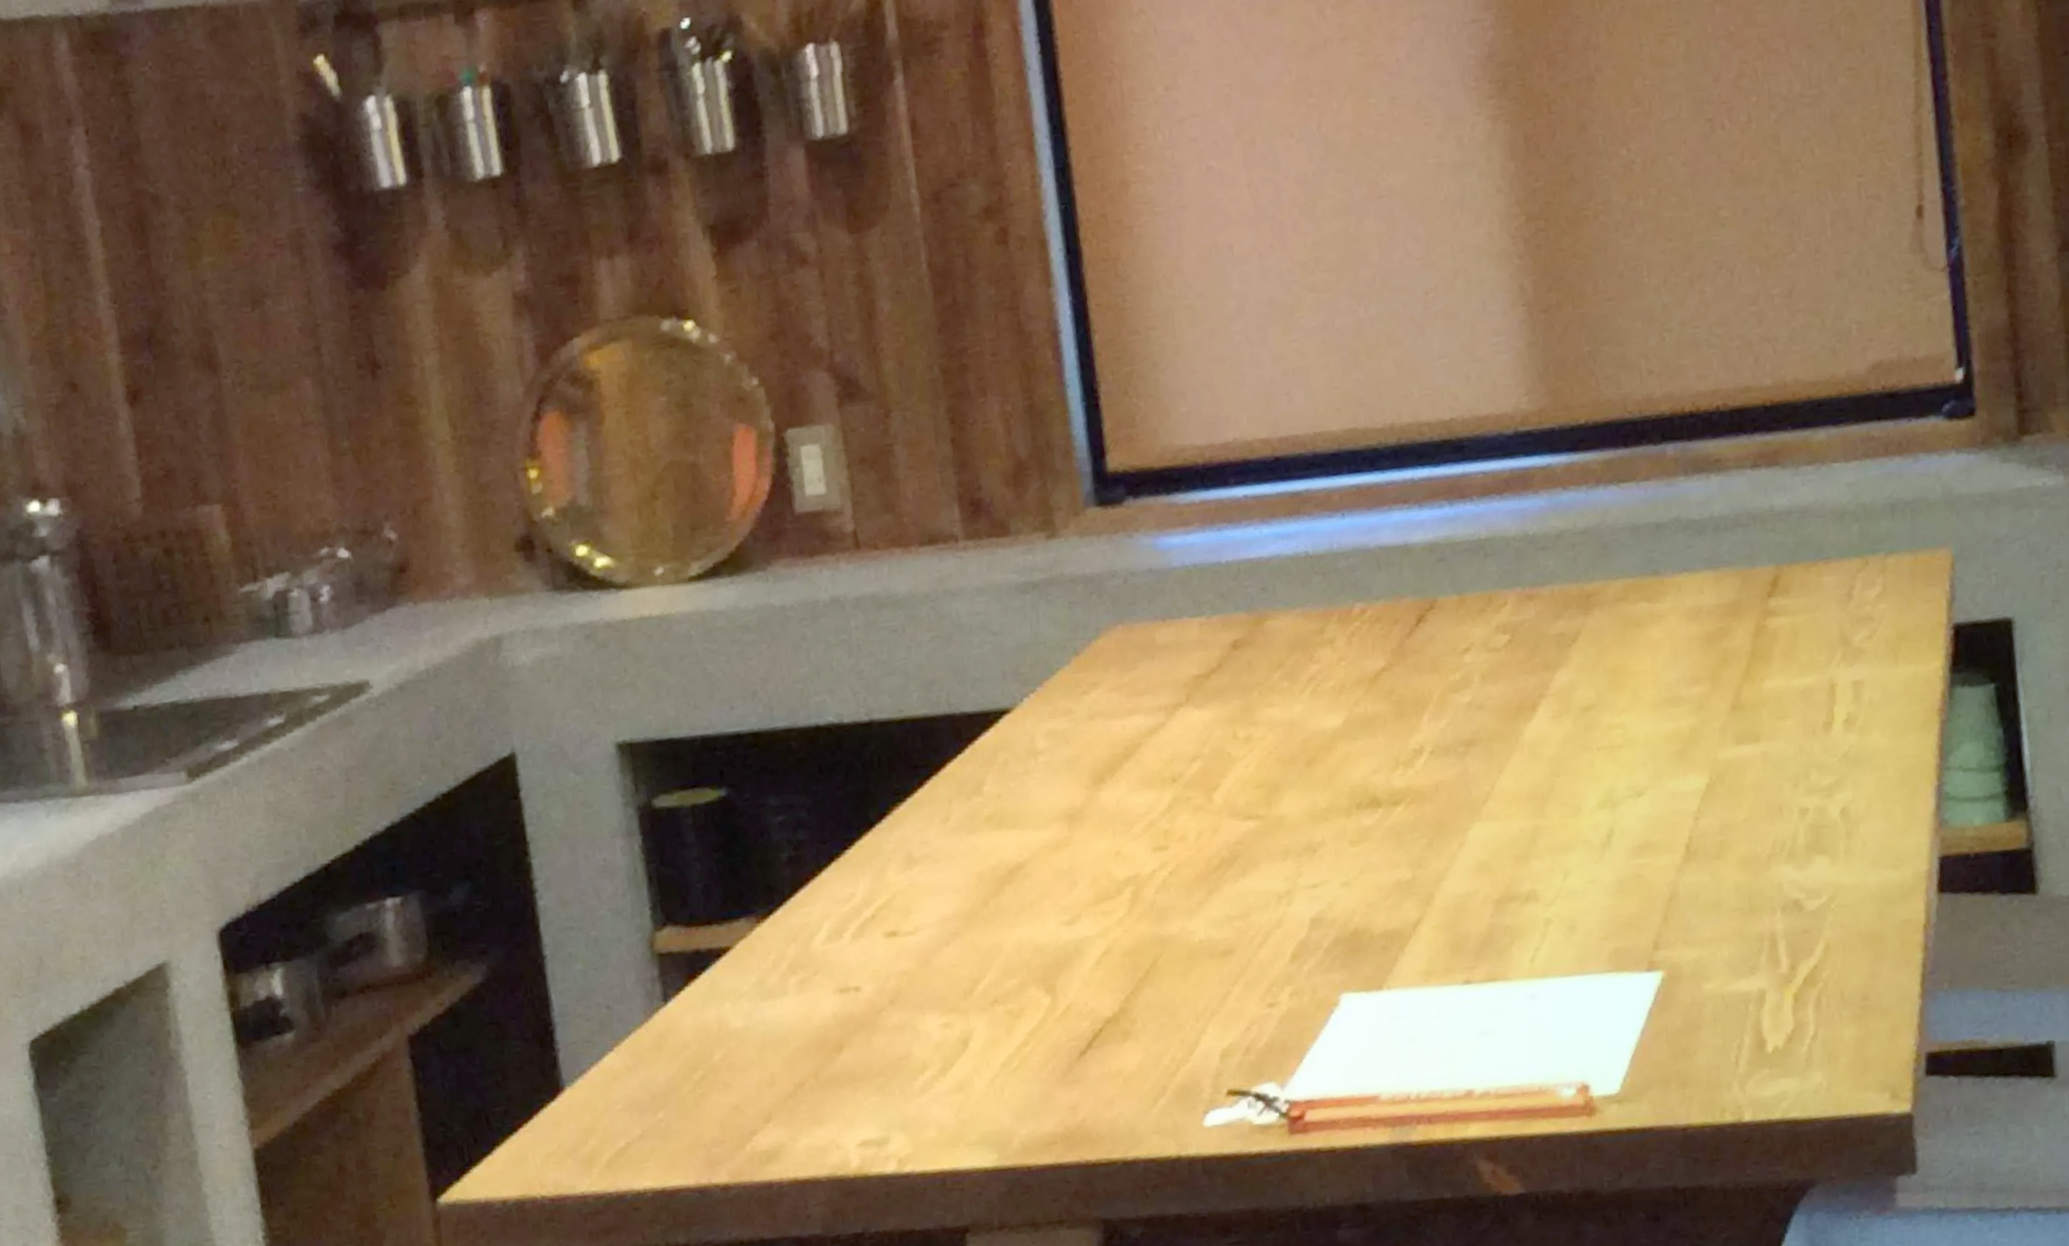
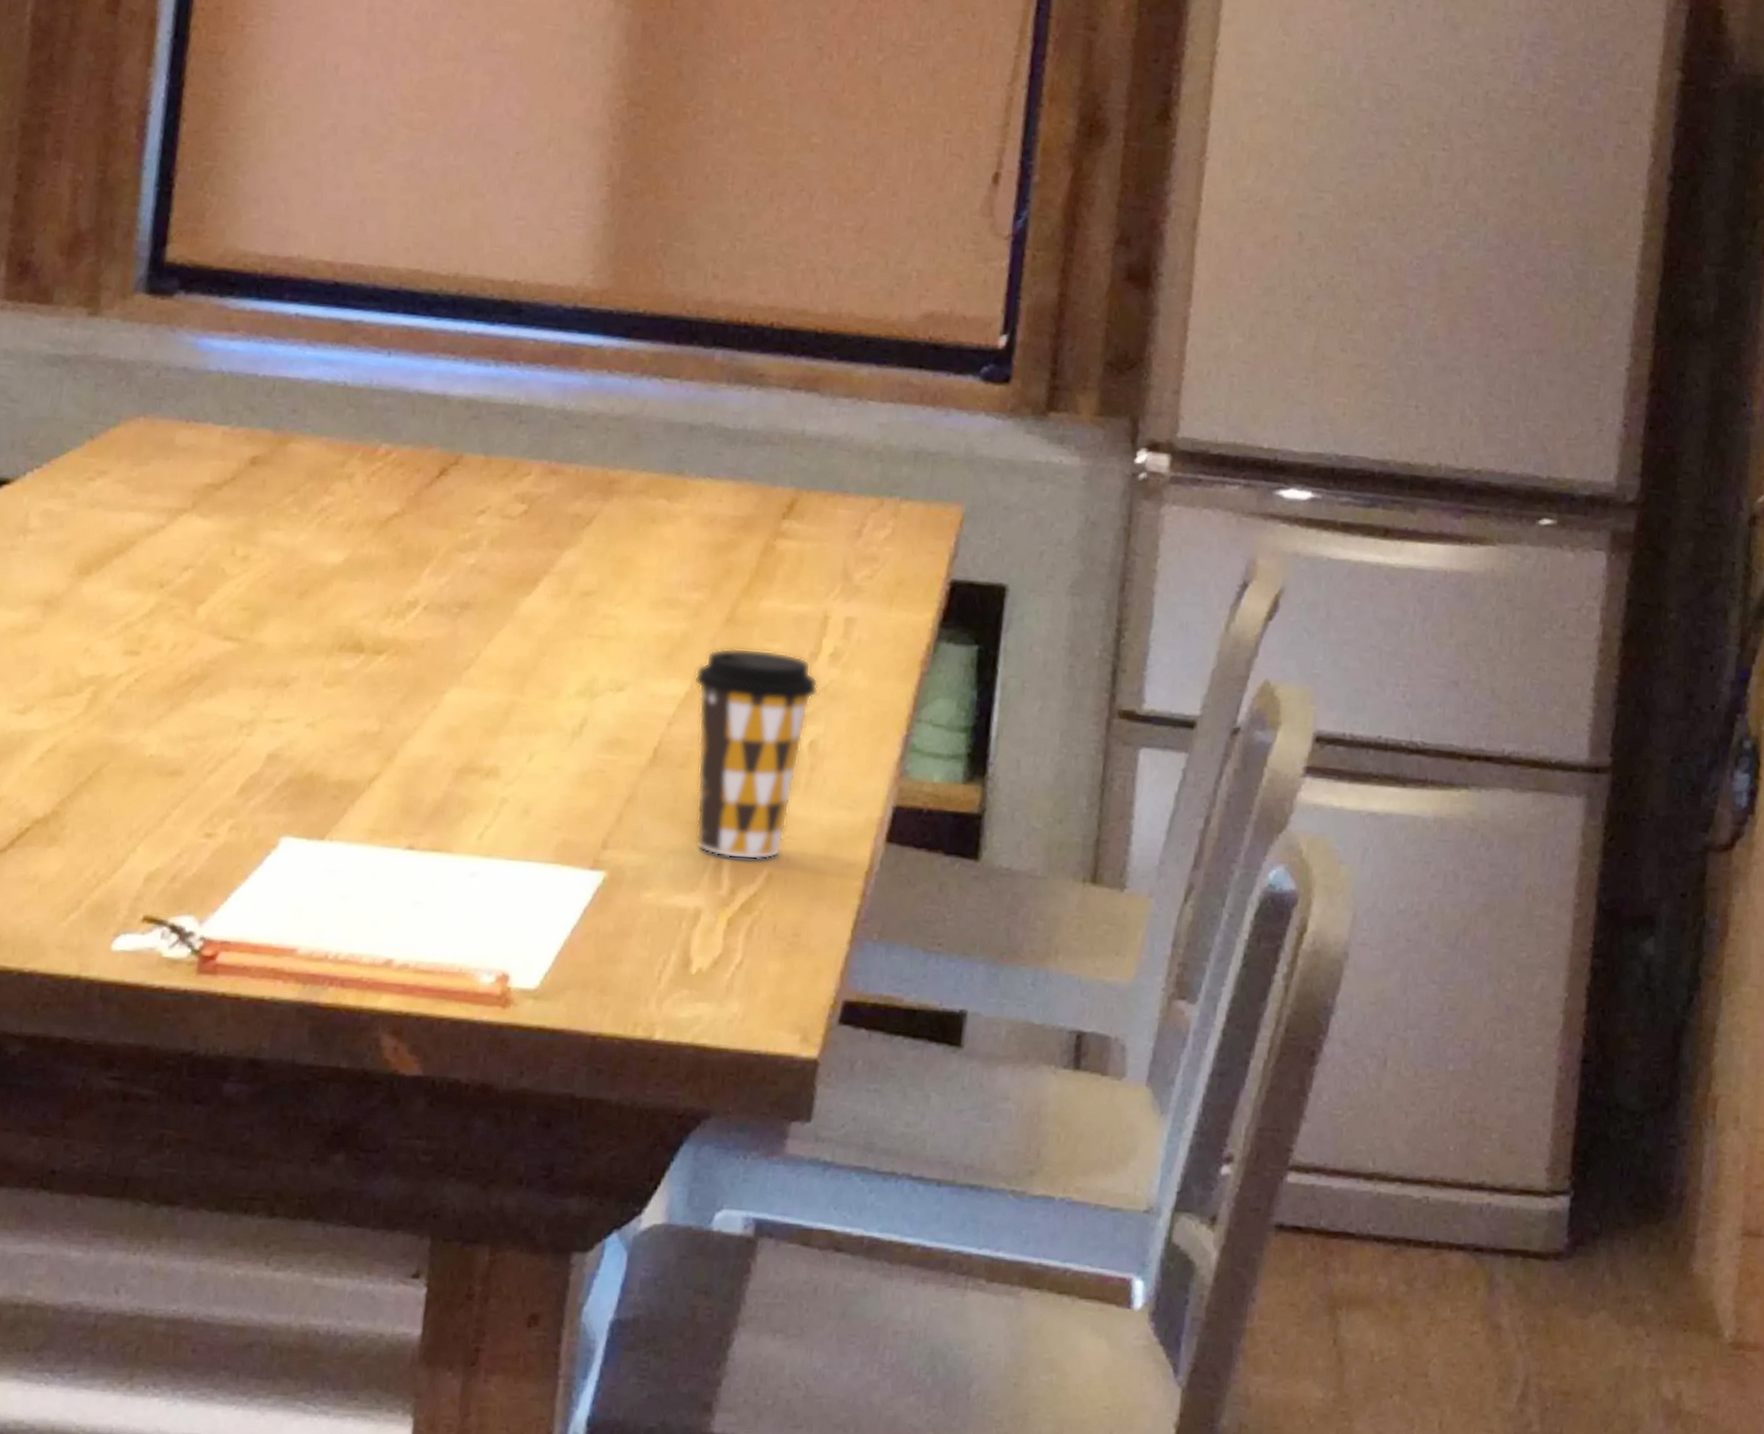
coffee cup: none [1711,727,1839,937] -> present [693,647,819,860]

